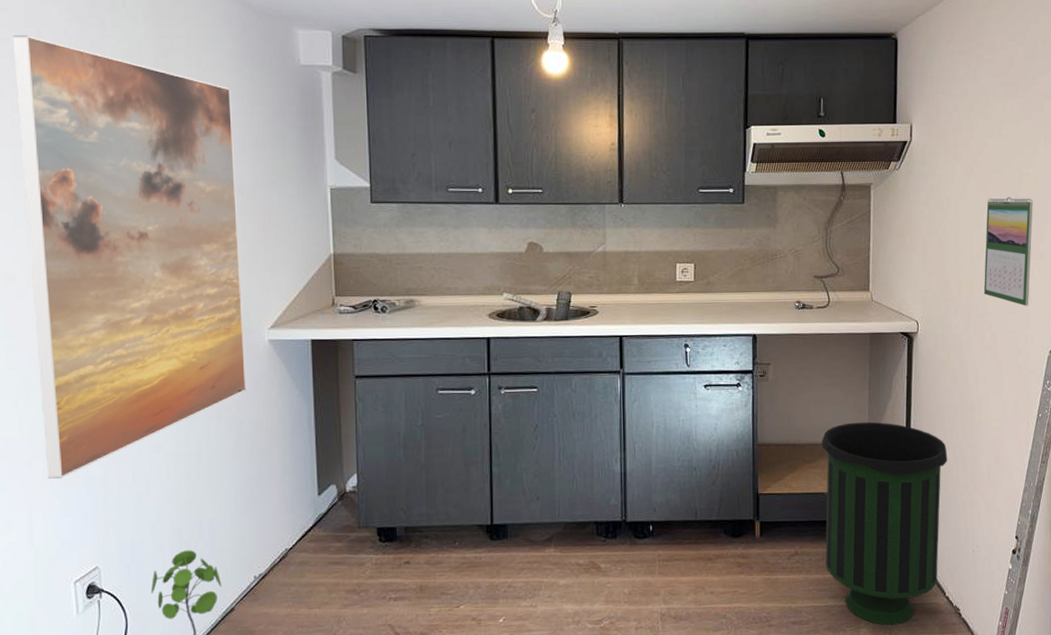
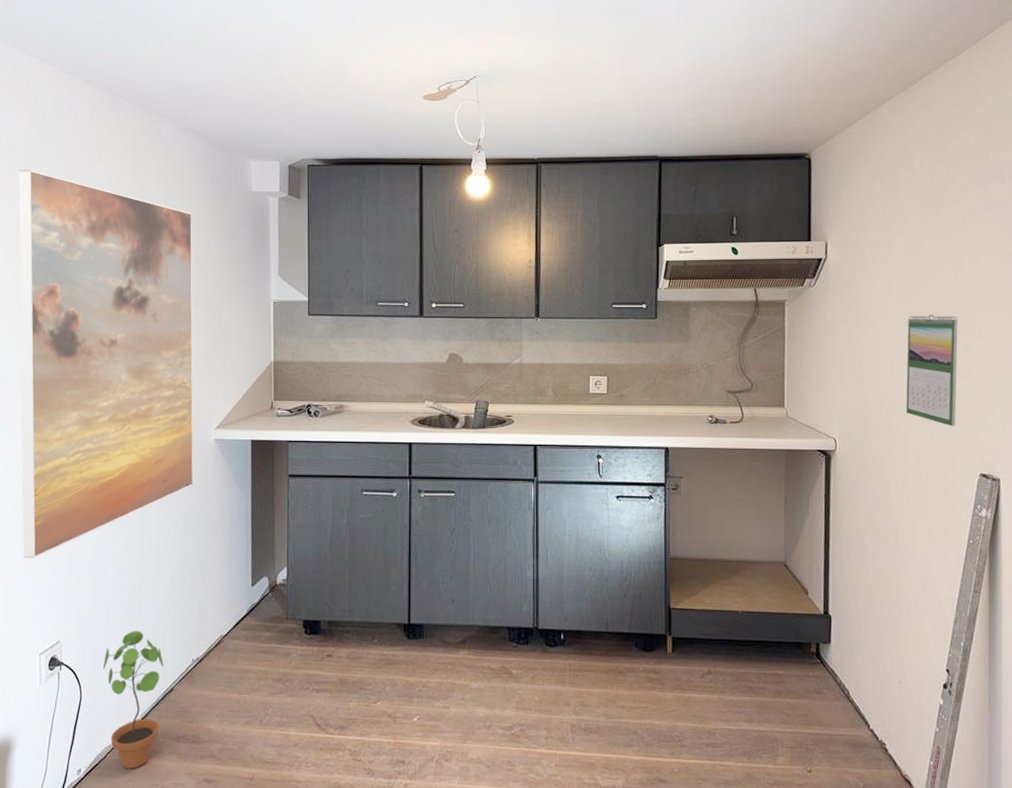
trash can: present [821,421,948,626] -> none [735,540,870,756]

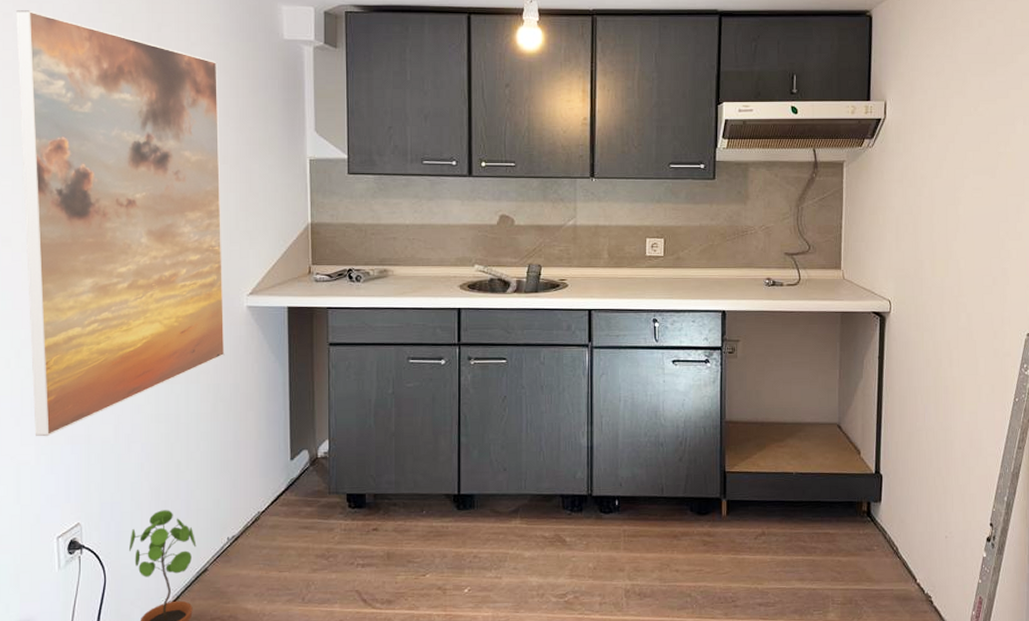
calendar: present [906,313,958,427] -> none [958,175,1011,288]

